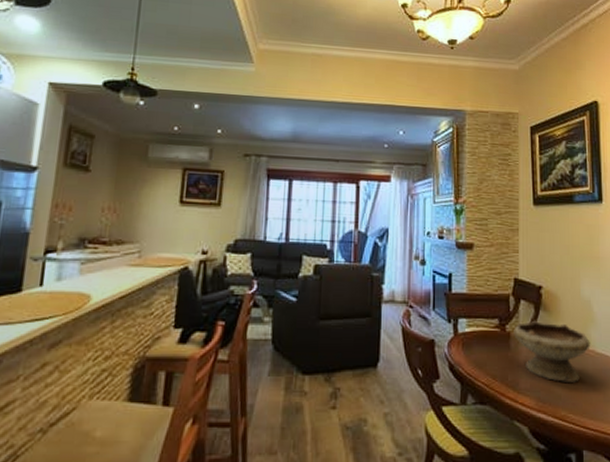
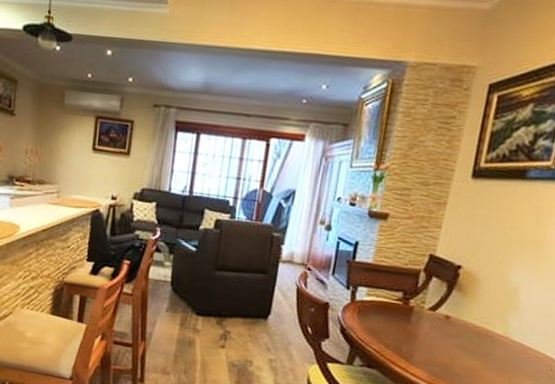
bowl: present [514,320,590,382] -> none [417,298,507,365]

